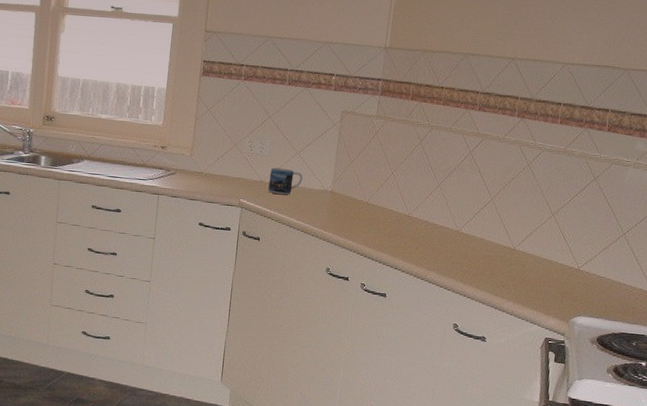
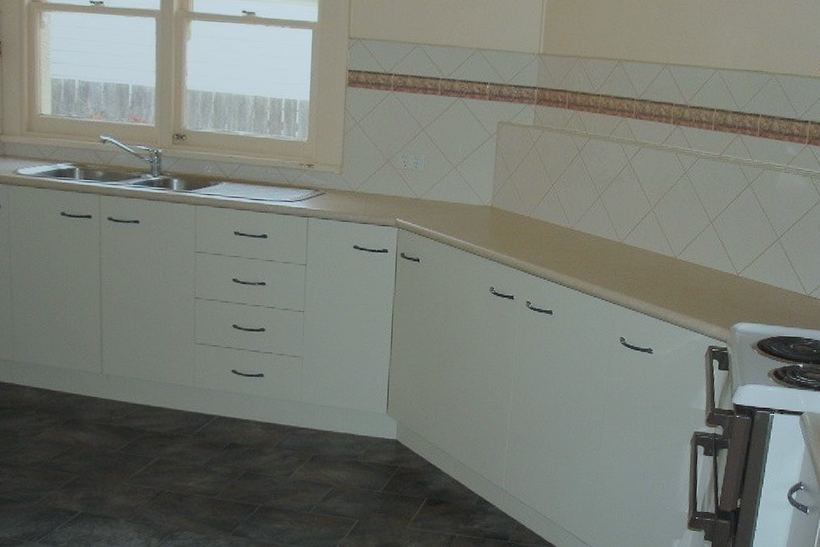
mug: present [268,167,303,195] -> none [425,183,461,212]

